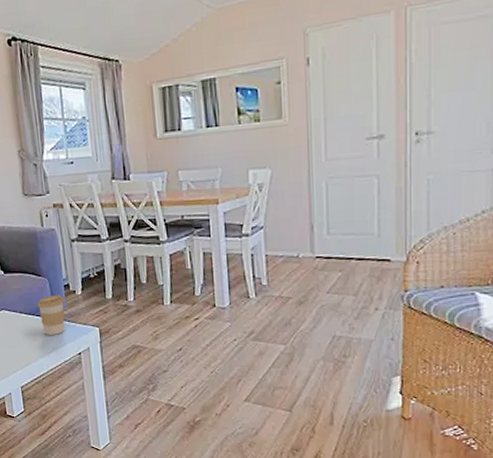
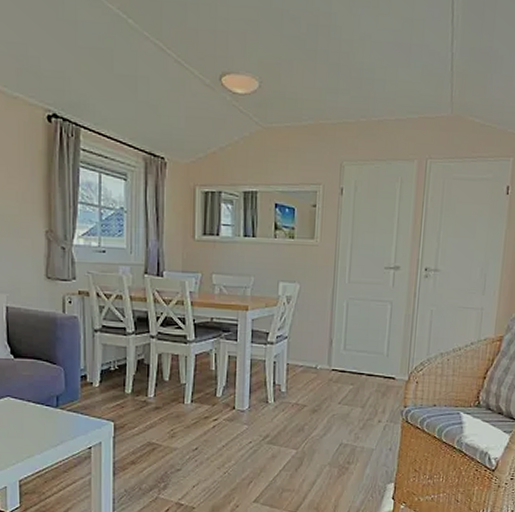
coffee cup: present [37,294,65,335] -> none [48,384,79,427]

